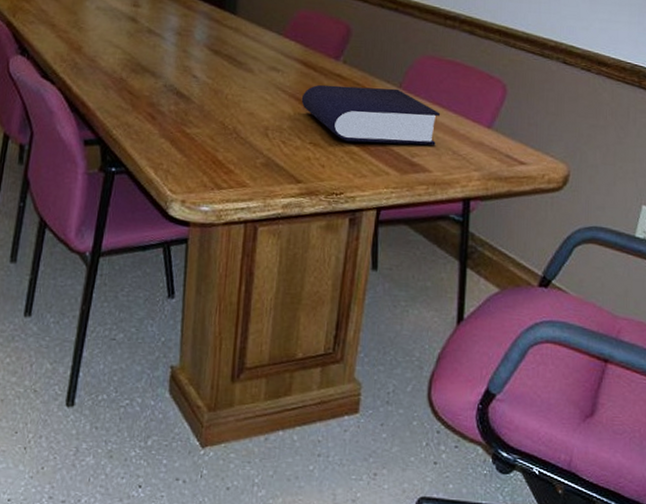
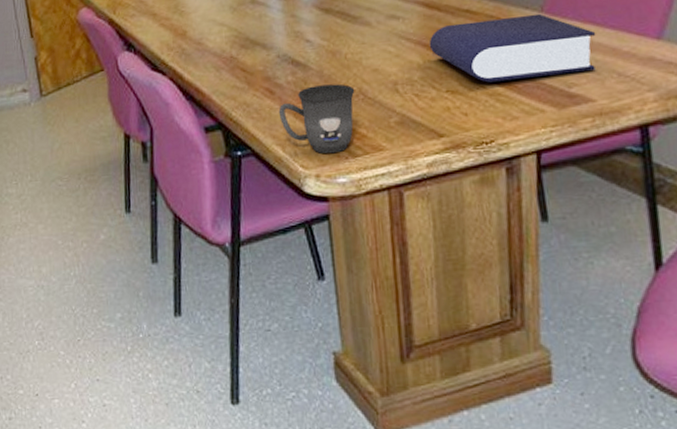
mug: none [156,118,230,183] -> present [278,83,355,154]

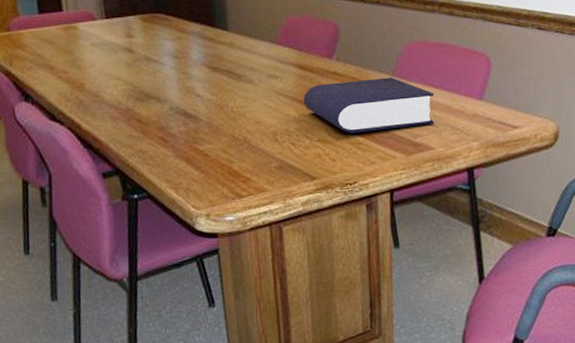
mug: present [278,83,355,154] -> none [172,133,240,196]

